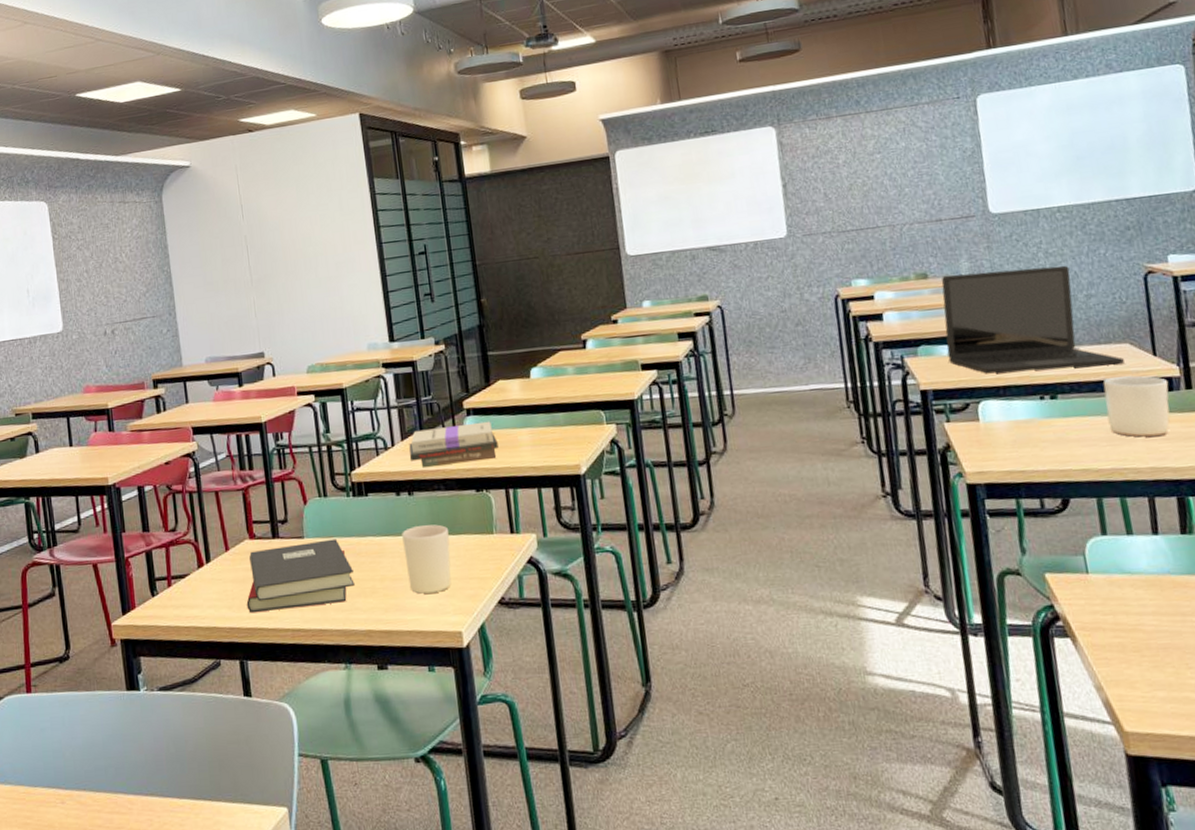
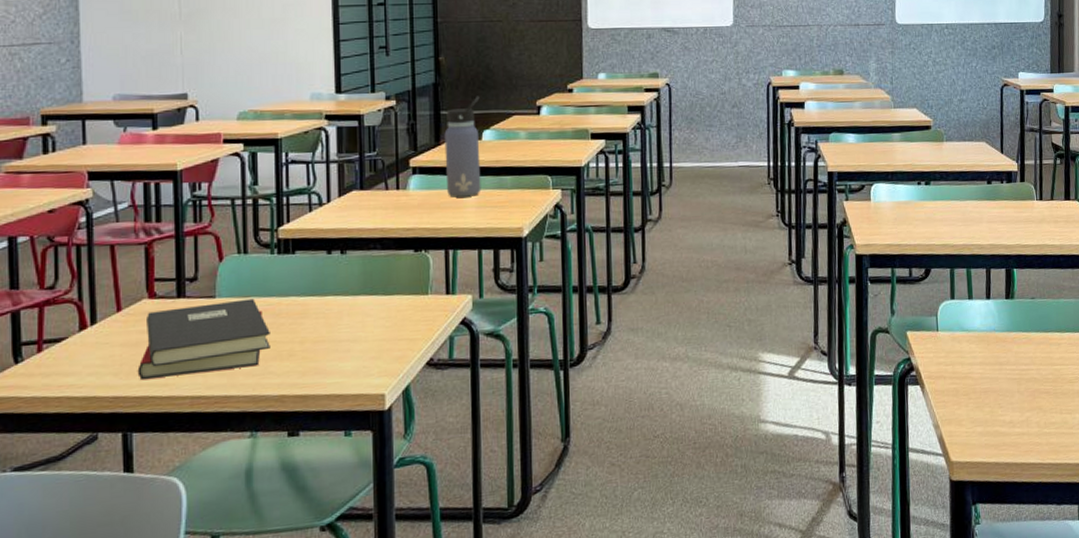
mug: present [402,524,452,594] -> none [329,284,382,356]
books: present [409,421,499,468] -> none [347,180,442,226]
water bottle: none [493,334,535,437] -> present [444,96,481,198]
laptop: present [941,265,1124,374] -> none [852,73,980,161]
mug: present [1102,375,1170,437] -> none [964,168,1009,219]

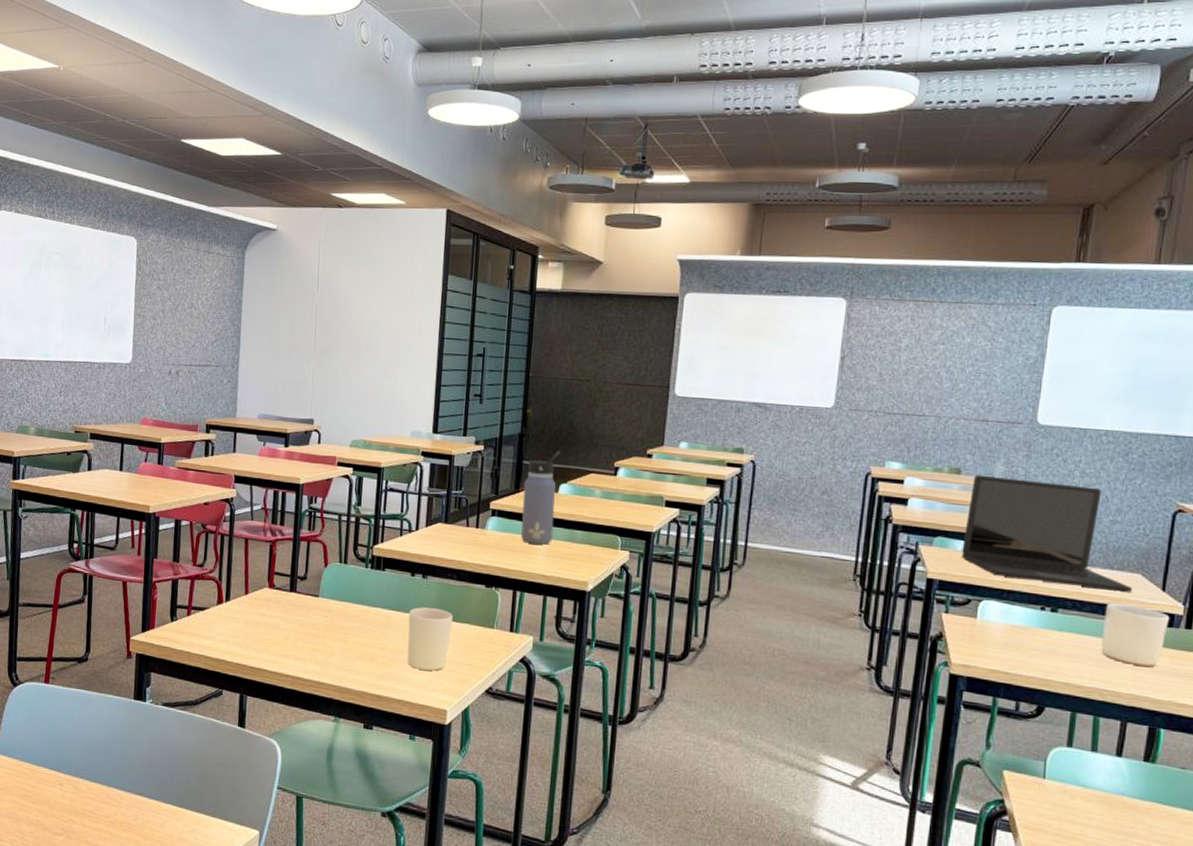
hardback book: present [137,298,270,381] -> none [255,599,358,662]
mug: none [329,284,382,356] -> present [407,607,454,671]
laptop: none [852,73,980,161] -> present [961,474,1132,592]
mug: none [964,168,1009,219] -> present [1101,603,1170,667]

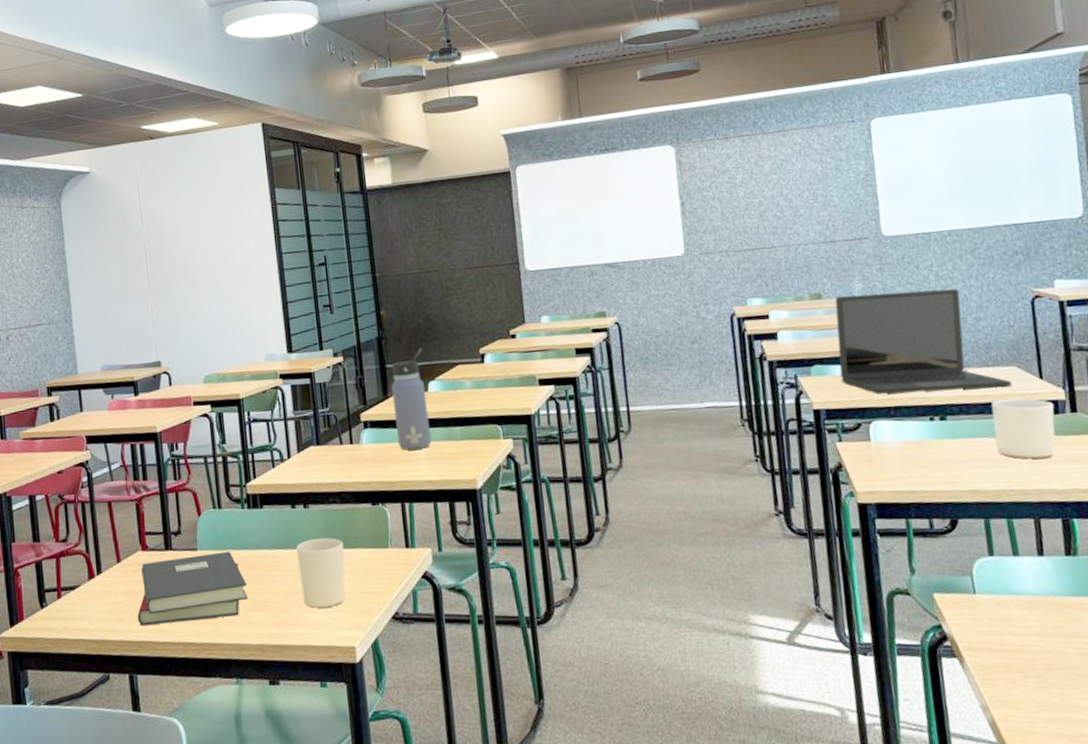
hardback book: none [255,599,358,662] -> present [137,551,248,627]

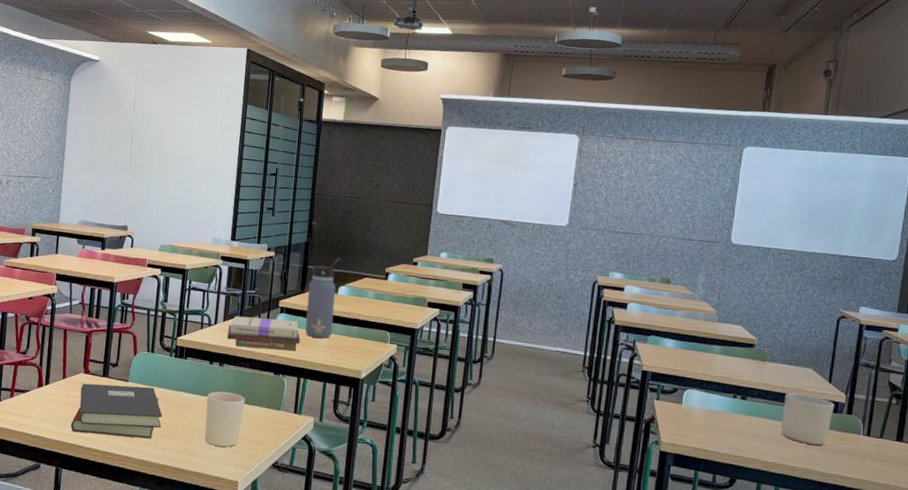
books: none [305,434,395,481] -> present [227,315,300,351]
laptop: present [835,288,1012,394] -> none [670,284,805,384]

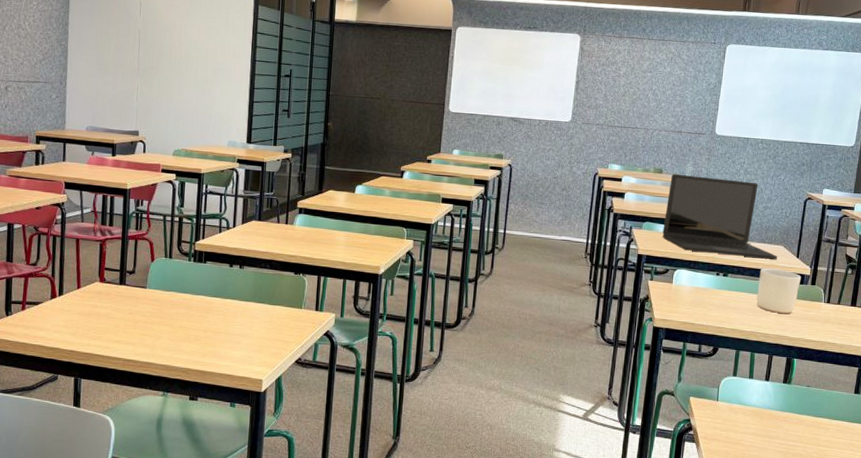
hardback book: present [70,383,162,439] -> none [88,292,183,344]
mug: present [204,391,246,447] -> none [227,293,267,347]
books: present [227,315,300,351] -> none [247,218,319,250]
water bottle: present [305,257,340,338] -> none [324,157,357,237]
laptop: none [670,284,805,384] -> present [662,173,777,260]

